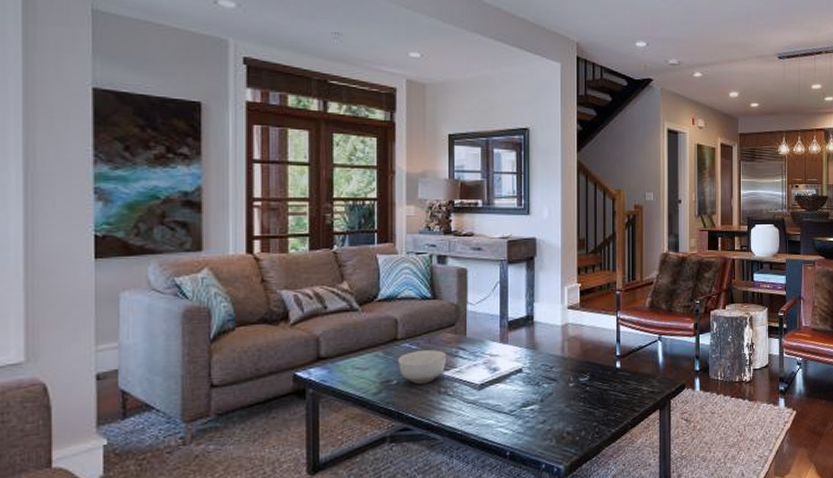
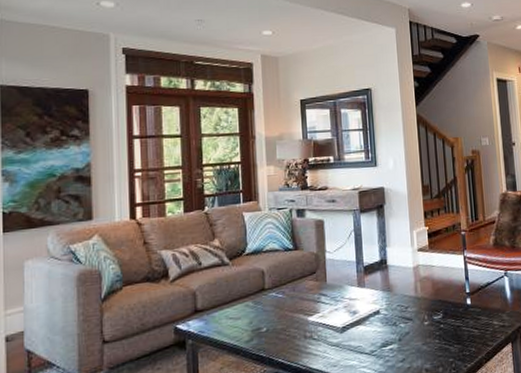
bowl: present [397,349,447,384] -> none [266,297,311,330]

